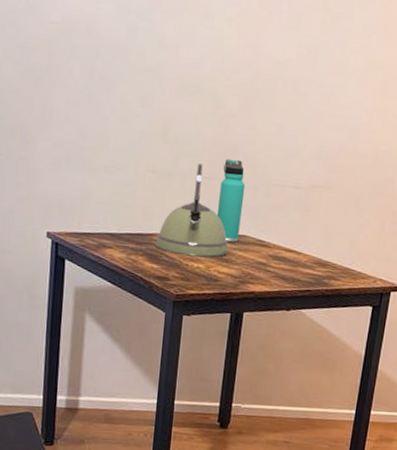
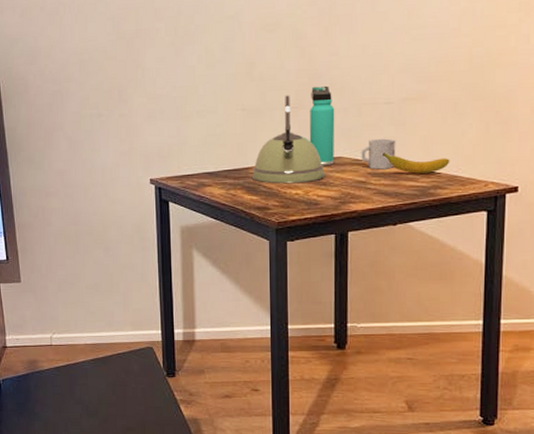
cup: none [264,221,299,254] -> present [361,138,396,170]
banana: none [284,237,346,263] -> present [381,152,450,174]

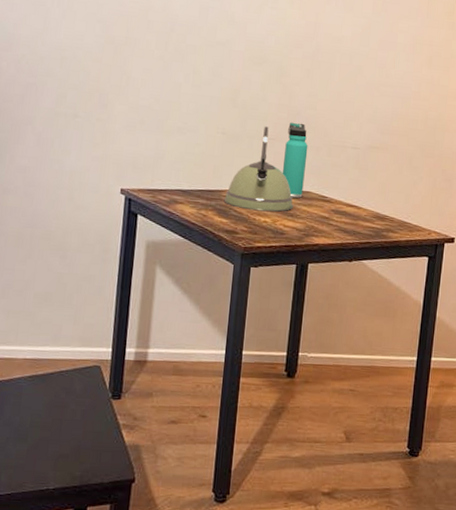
cup: present [361,138,396,170] -> none [327,179,359,209]
banana: present [381,152,450,174] -> none [345,193,402,217]

